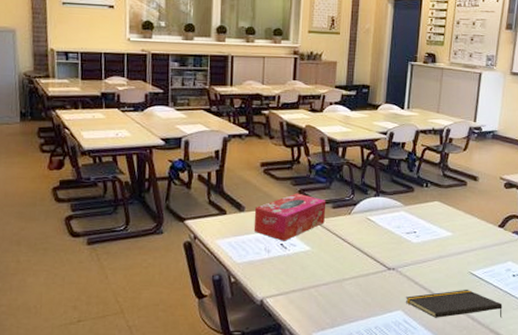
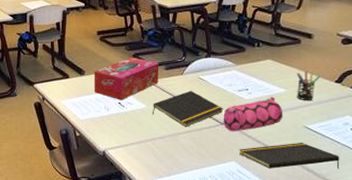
notepad: none [316,231,392,272] -> present [152,90,224,127]
pencil case: none [390,240,450,278] -> present [223,97,283,132]
pen holder: none [462,213,485,245] -> present [296,70,321,100]

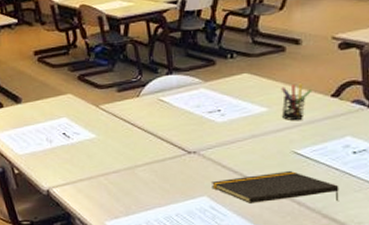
tissue box: present [93,57,159,100] -> none [31,79,110,130]
notepad: present [152,90,224,127] -> none [103,114,191,158]
pencil case: present [223,97,283,132] -> none [190,118,266,162]

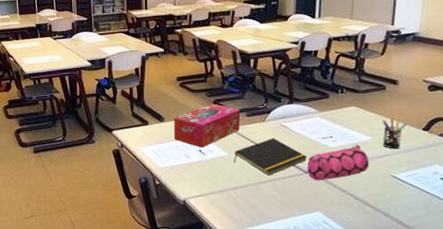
tissue box: none [31,79,110,130] -> present [173,103,241,148]
notepad: none [103,114,191,158] -> present [233,137,308,176]
pencil case: none [190,118,266,162] -> present [307,145,370,181]
notepad: present [210,171,339,204] -> none [323,193,430,221]

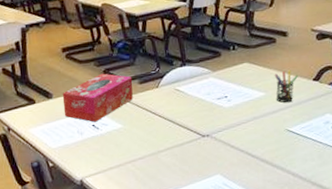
notepad: present [233,137,308,176] -> none [129,103,204,144]
pencil case: present [307,145,370,181] -> none [203,102,265,144]

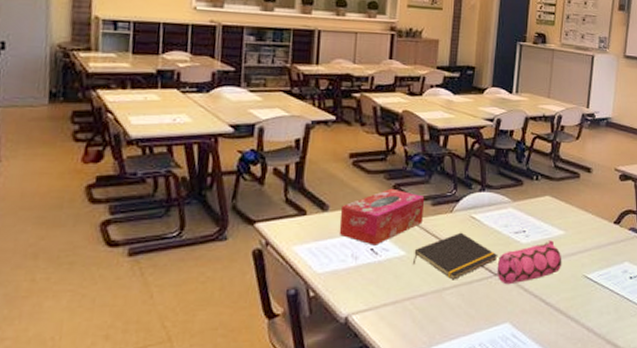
notepad: none [129,103,204,144] -> present [412,232,498,280]
pencil case: none [203,102,265,144] -> present [497,240,562,285]
pen holder: present [274,70,299,103] -> none [575,209,600,244]

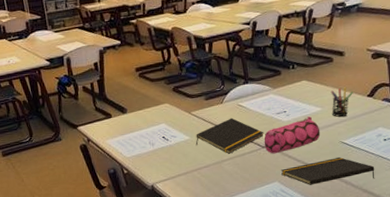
tissue box: present [339,188,425,246] -> none [135,90,200,134]
notepad: none [513,296,620,330] -> present [280,157,375,185]
pen holder: none [575,209,600,244] -> present [330,87,354,117]

